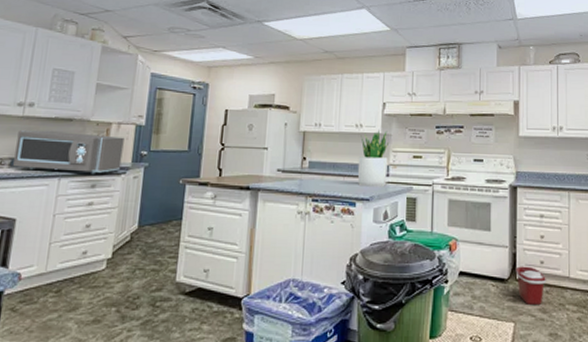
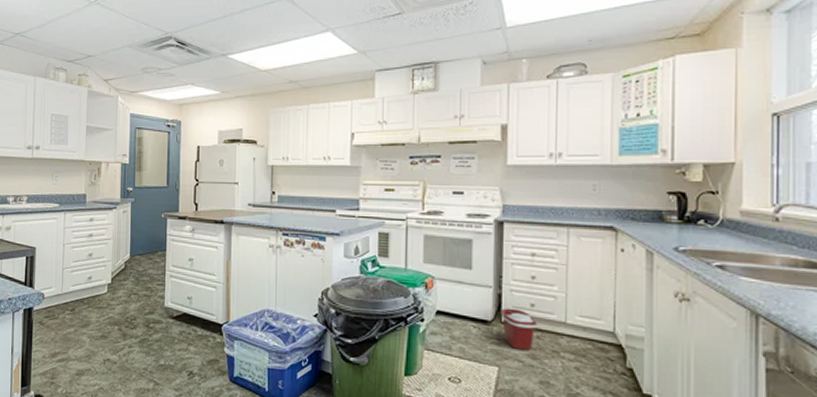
microwave: present [13,130,125,175] -> none [29,170,113,210]
planter: present [357,129,388,187] -> none [326,161,358,222]

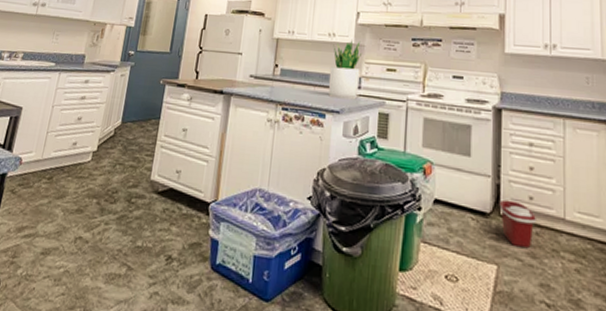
planter: none [326,161,358,222] -> present [328,39,361,100]

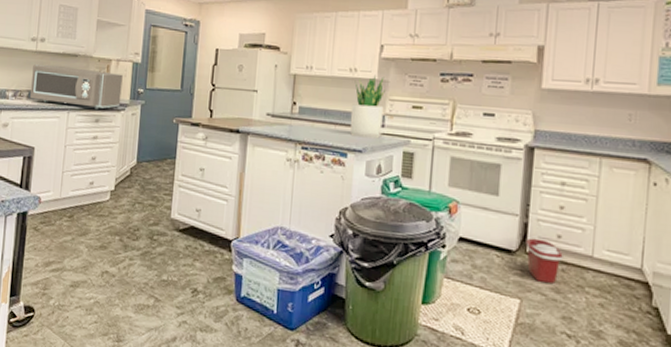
microwave: none [25,27,116,71] -> present [30,64,123,110]

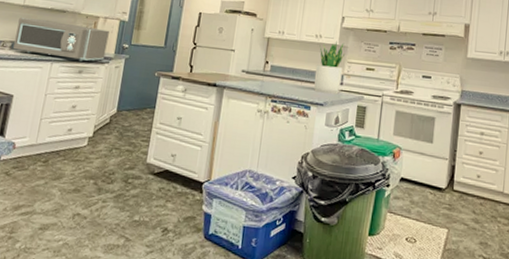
bucket: present [525,238,564,284] -> none [453,177,482,216]

